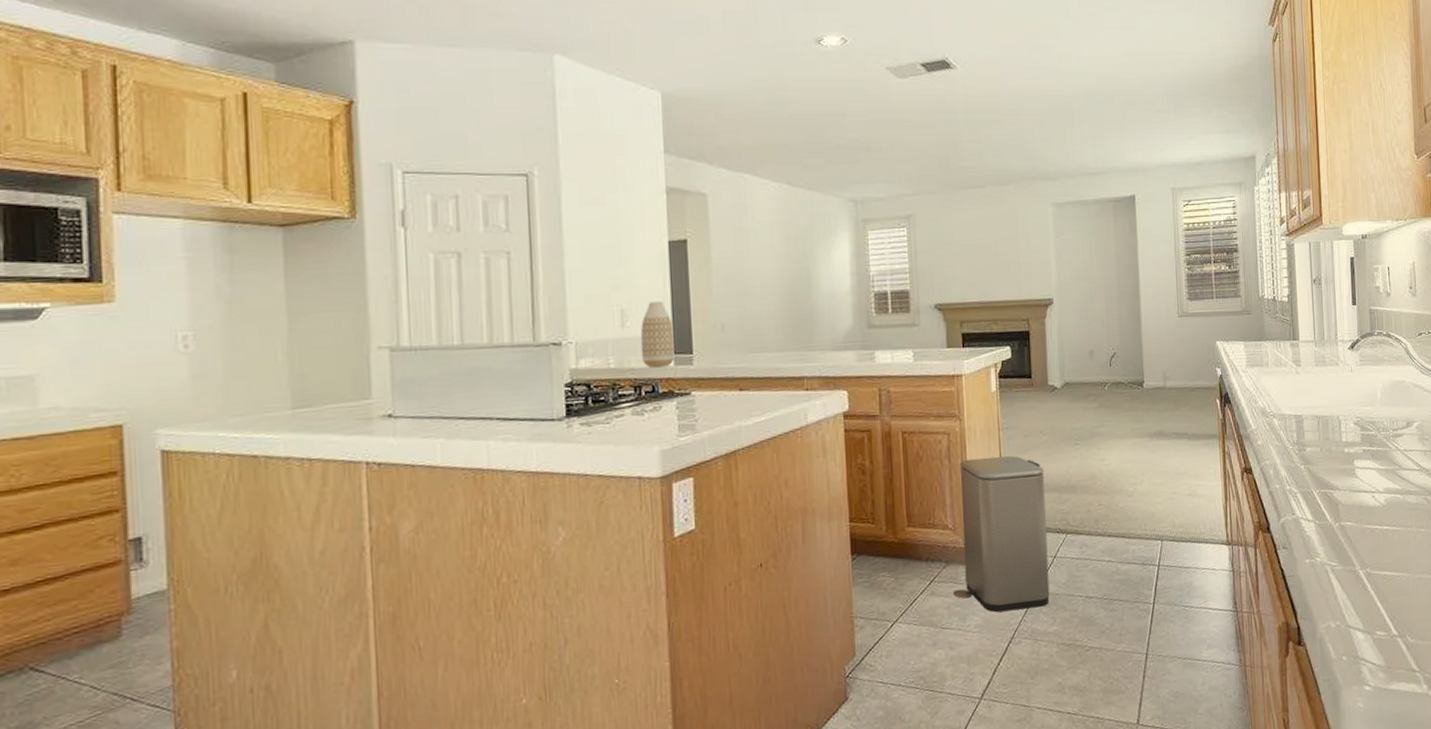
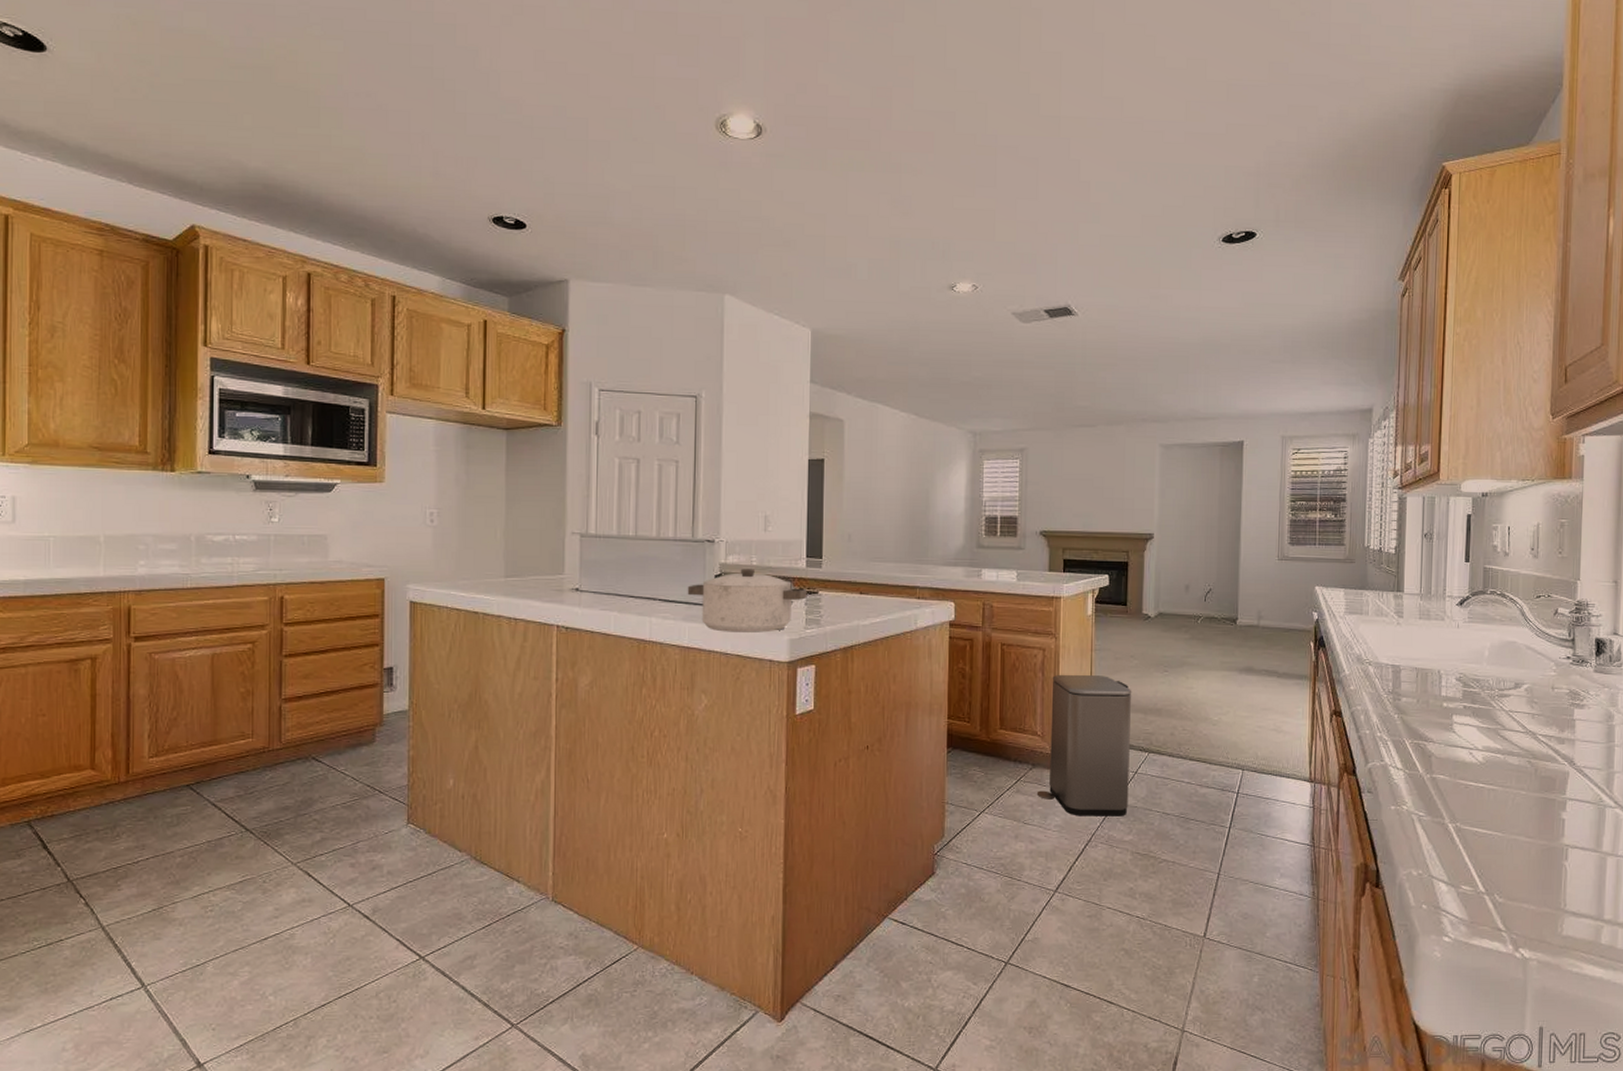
cooking pot: none [531,371,678,450] -> present [687,567,808,634]
vase: present [640,301,675,368] -> none [779,511,807,568]

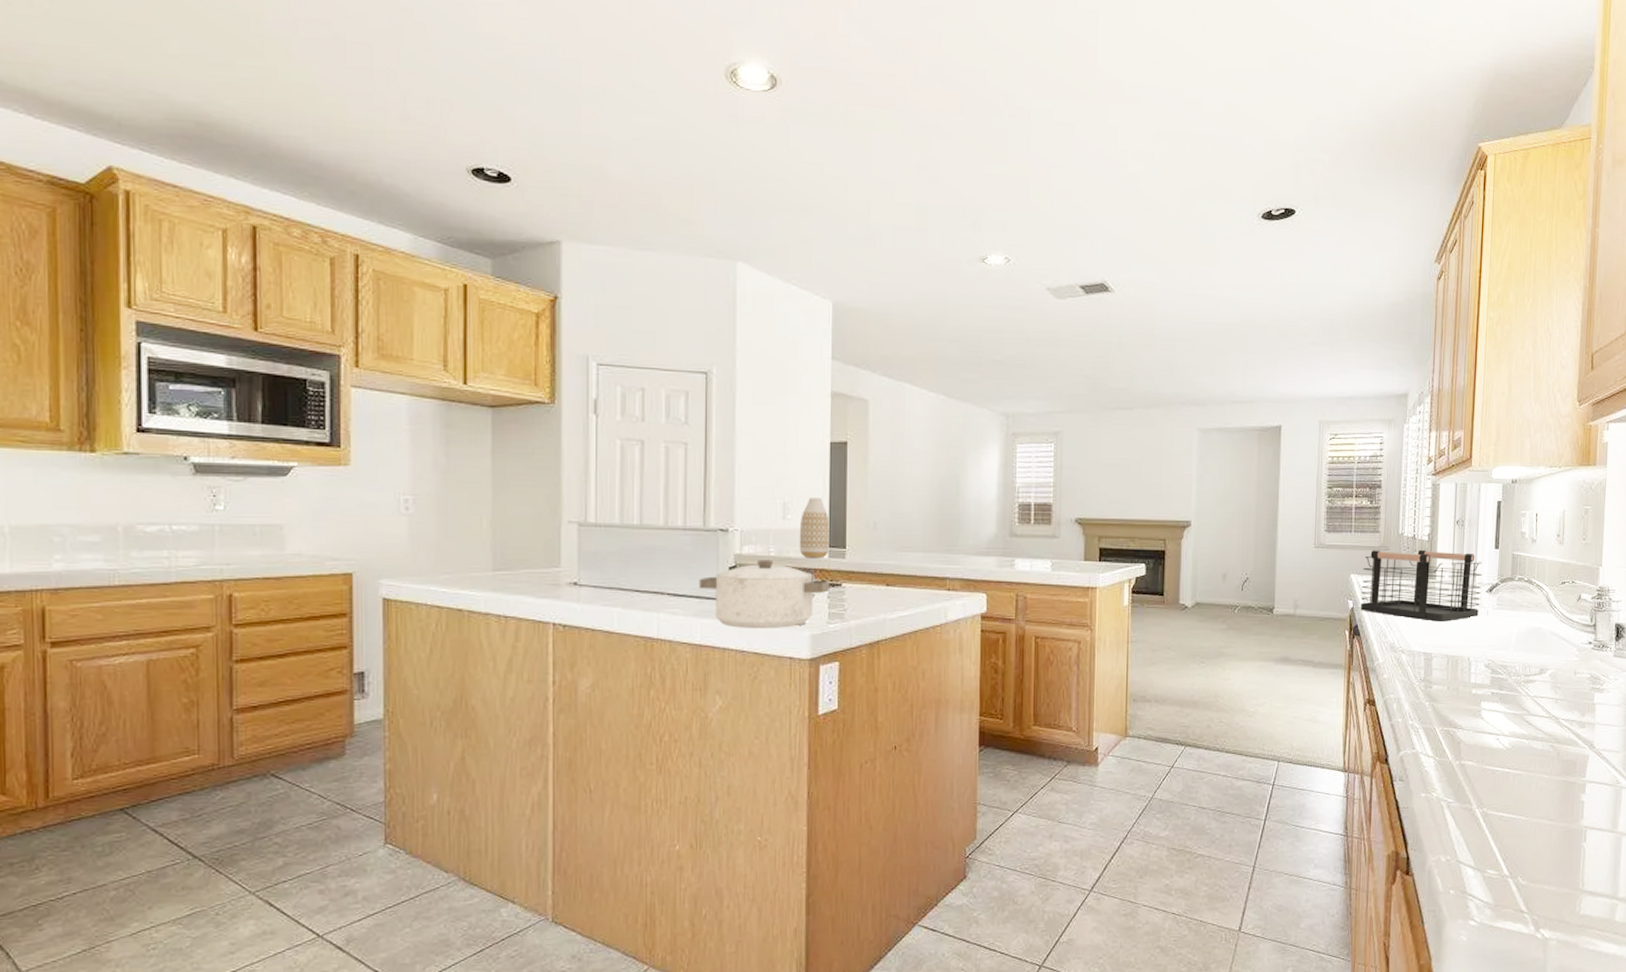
vase: none [779,511,807,568] -> present [799,497,829,559]
pedal bin: present [1036,674,1132,816] -> none [1071,667,1169,813]
dish rack: none [1325,562,1453,634] -> present [1360,549,1483,622]

